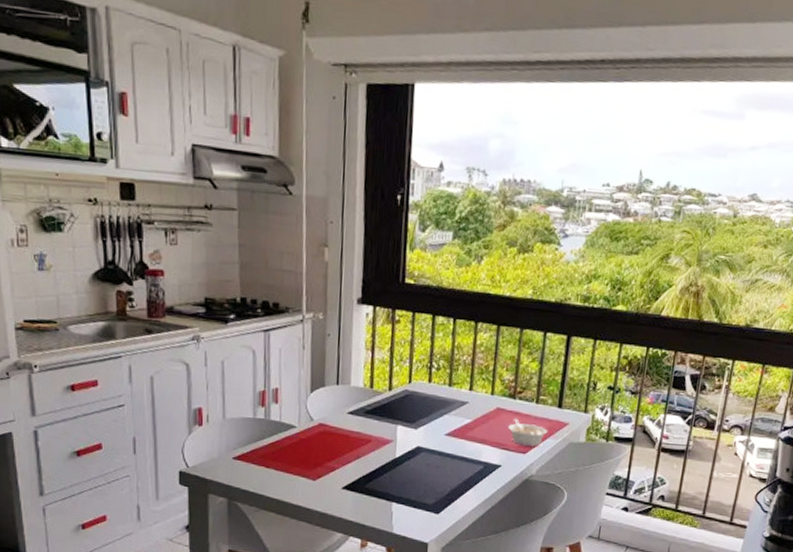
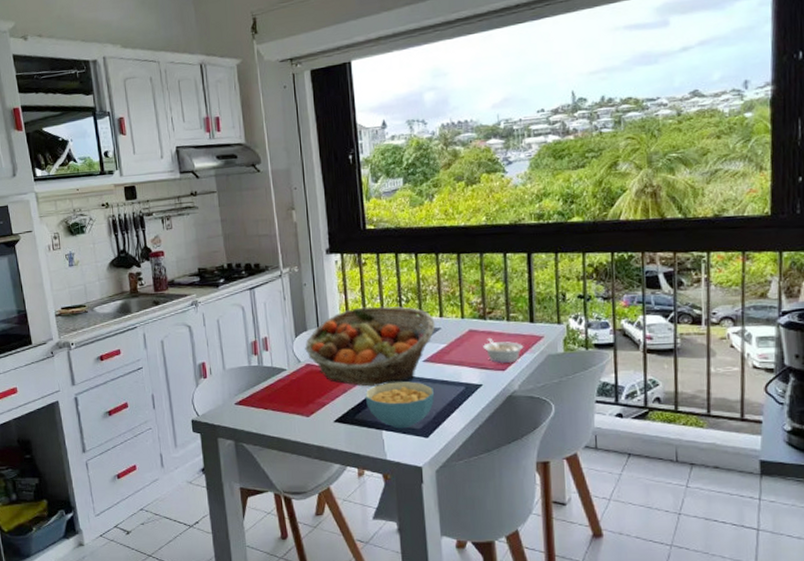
fruit basket: none [320,368,463,456] -> present [305,306,435,387]
cereal bowl: none [379,453,452,503] -> present [365,381,435,429]

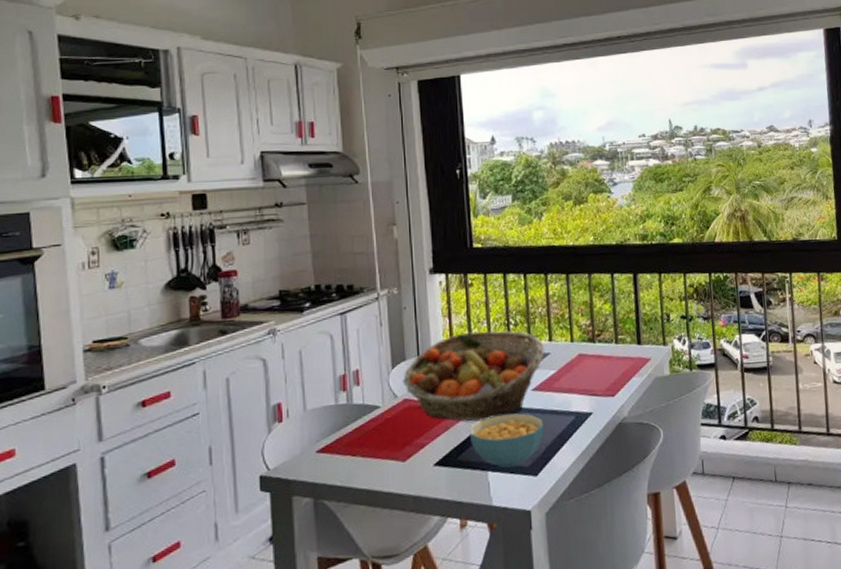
legume: present [483,338,523,364] -> none [593,362,631,390]

